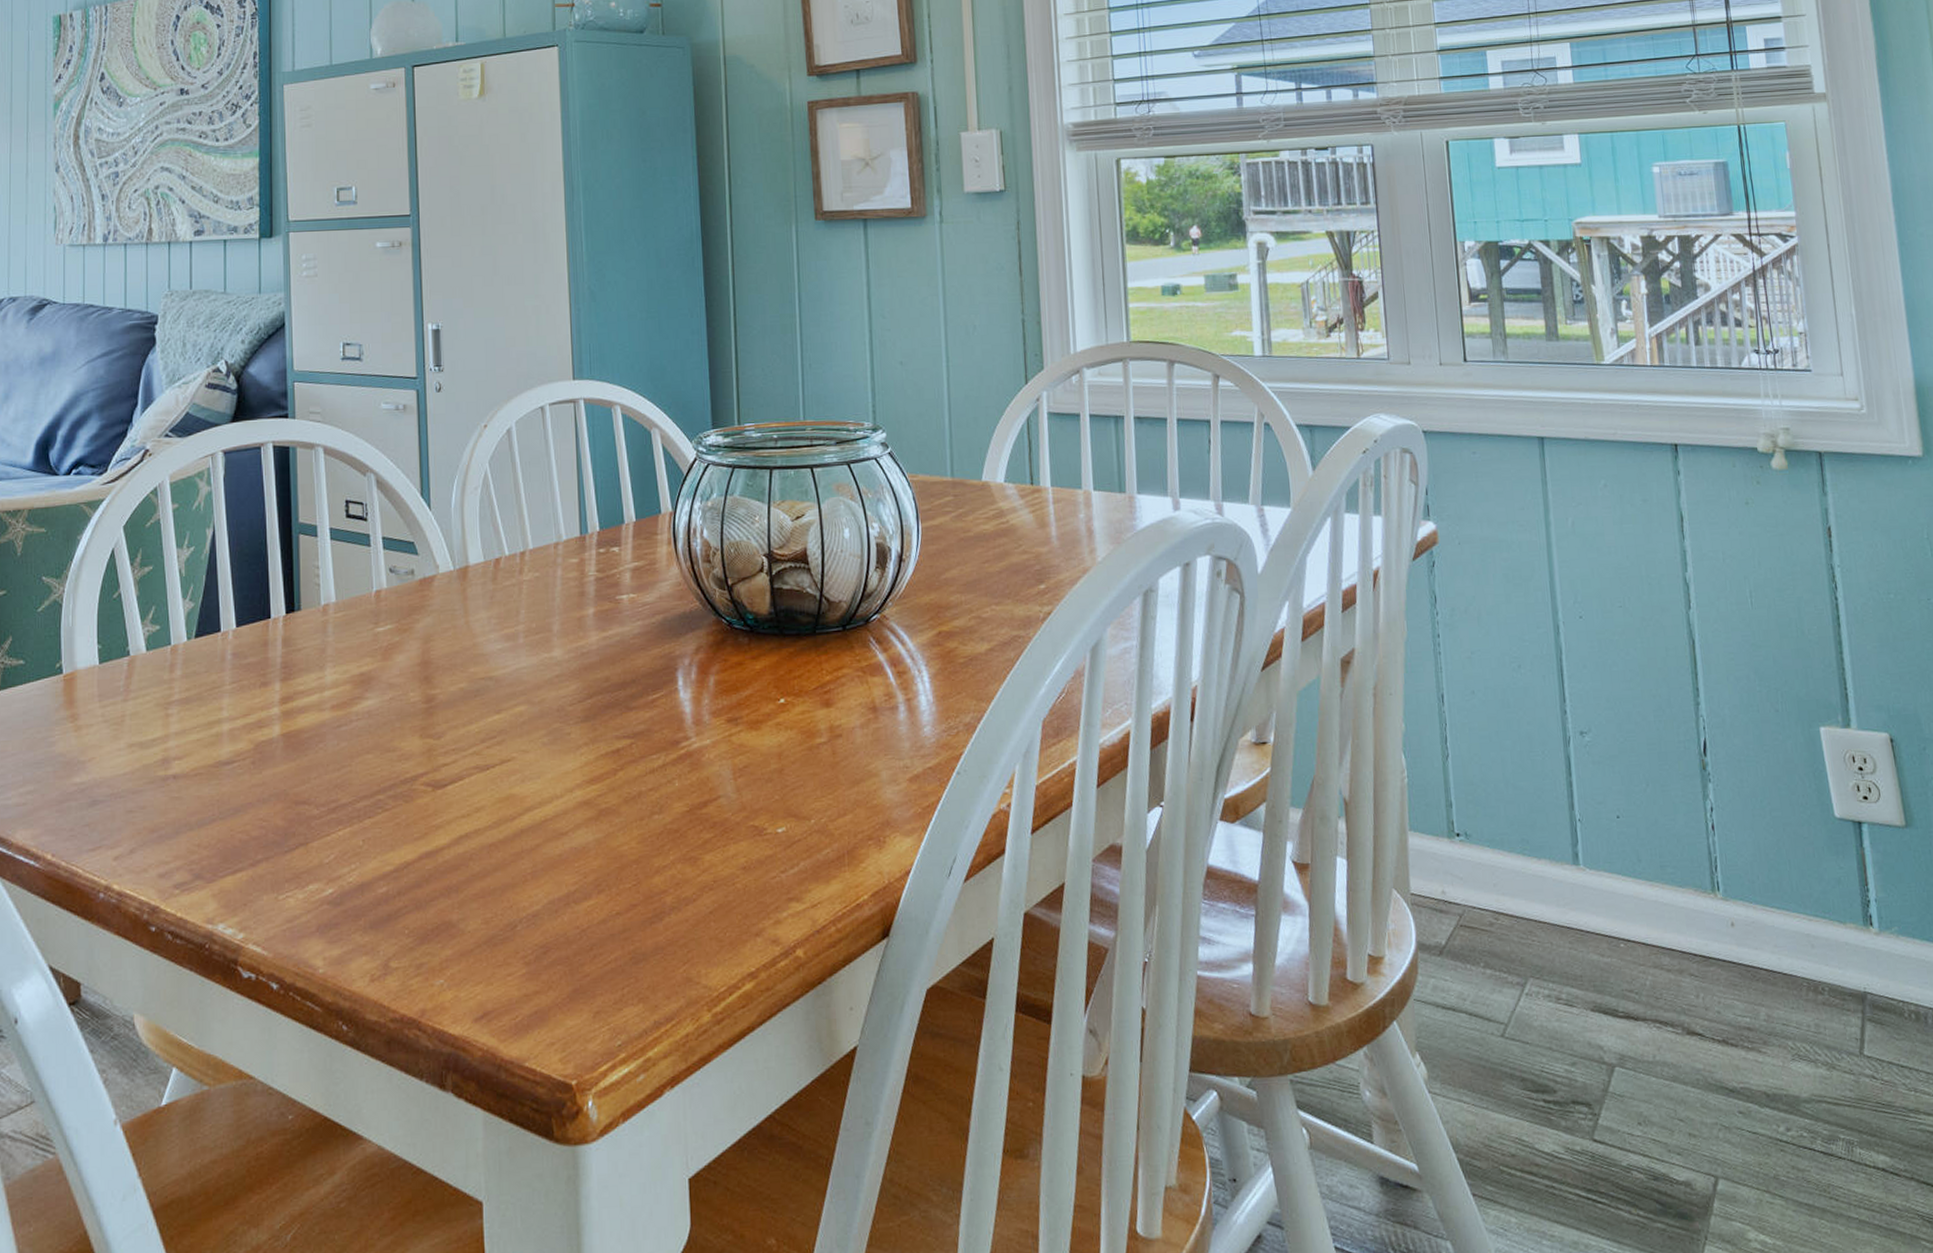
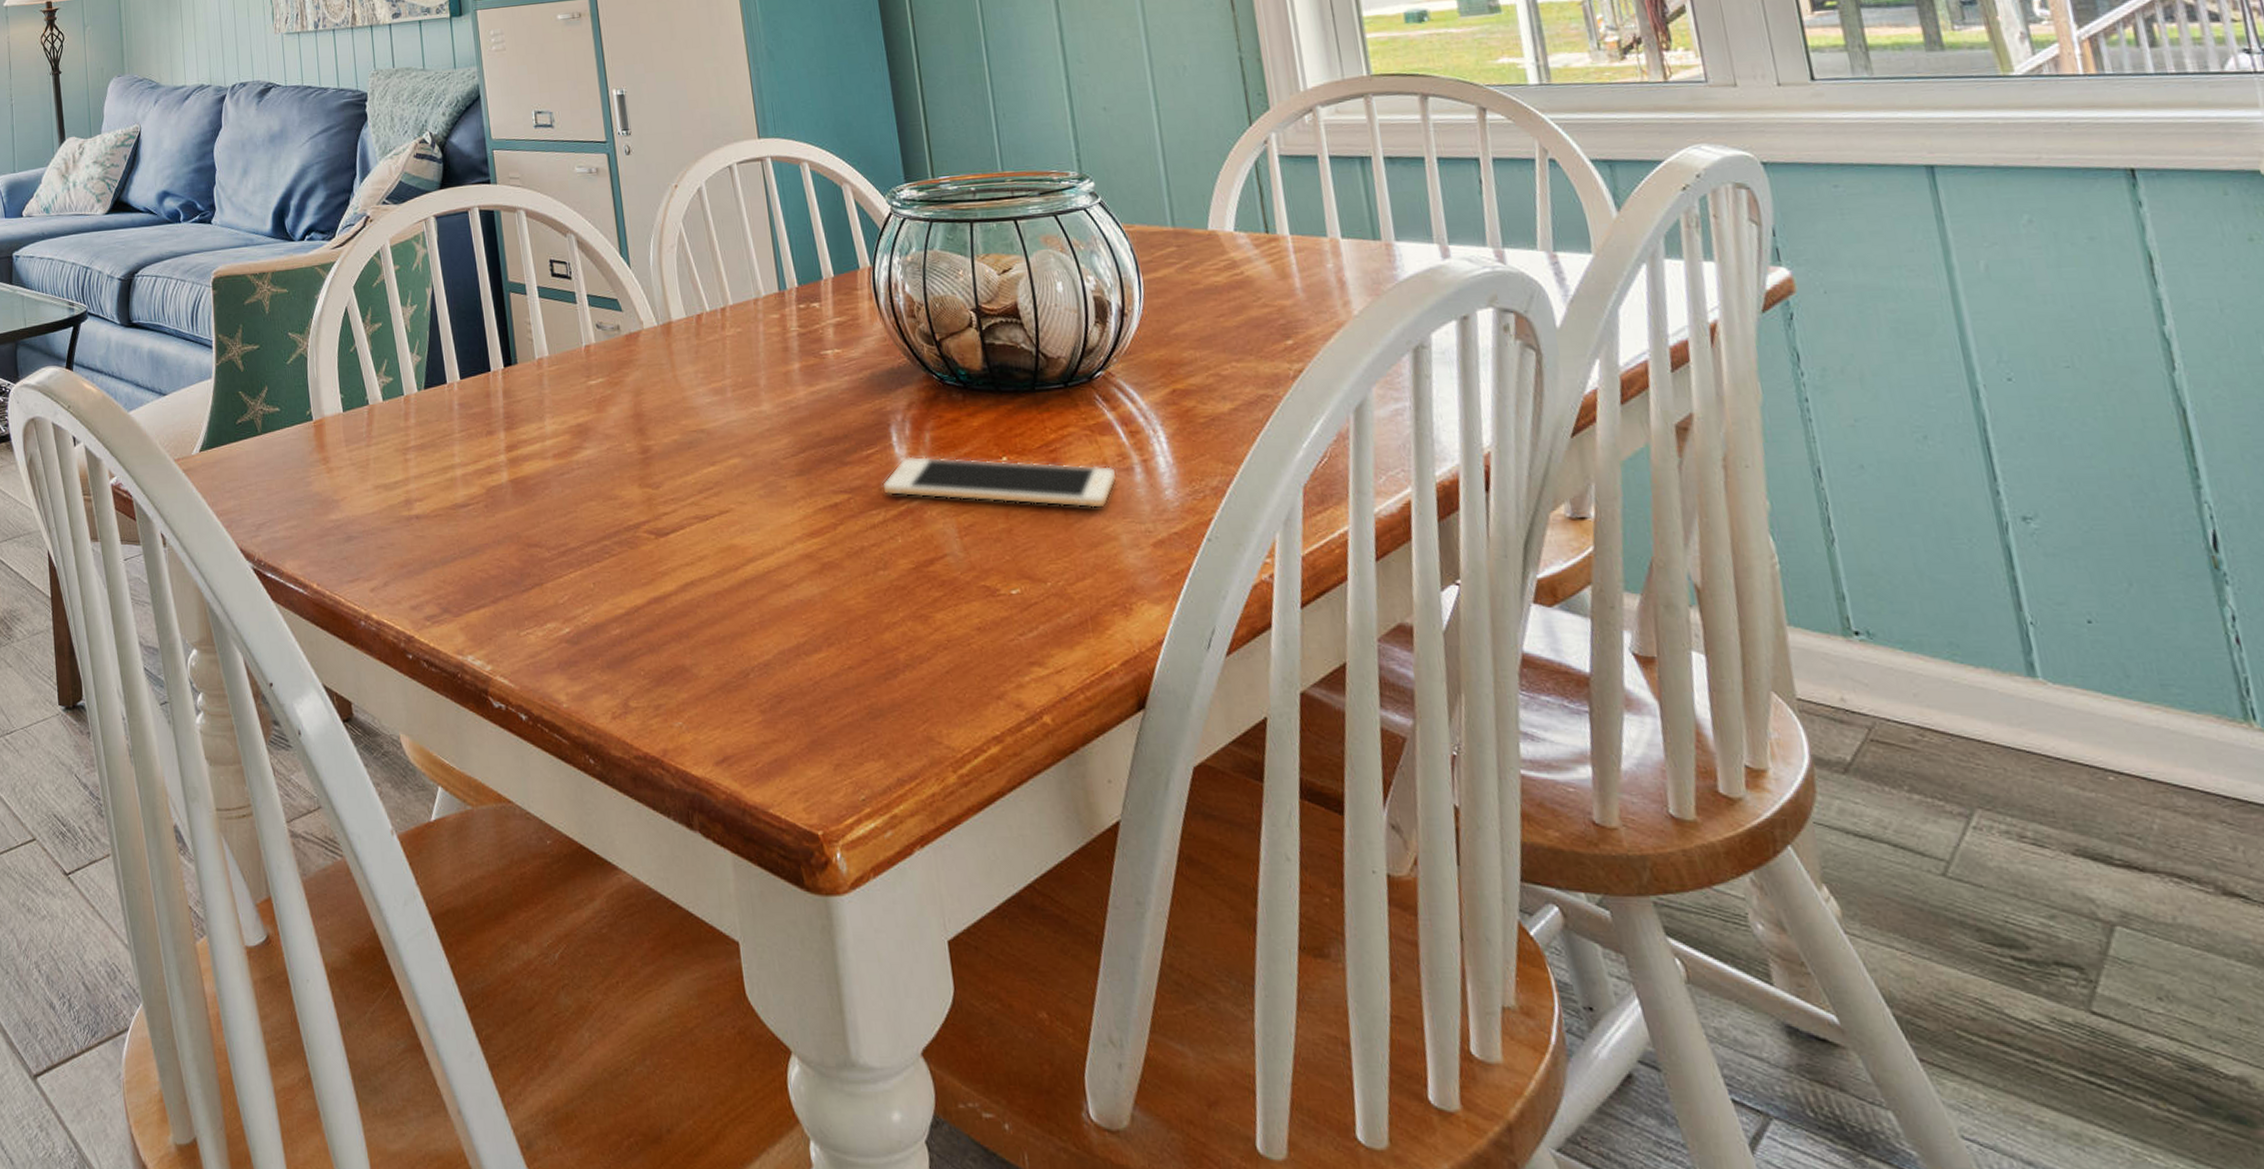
cell phone: none [664,699,882,747] -> present [881,456,1117,509]

